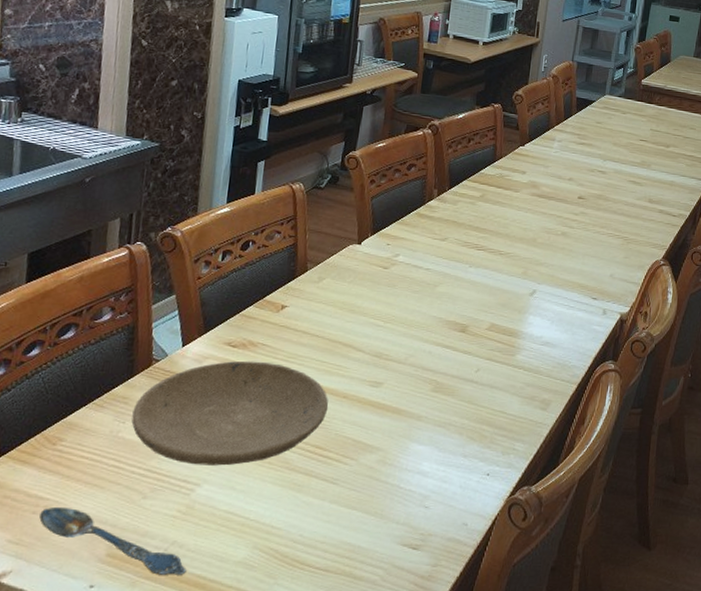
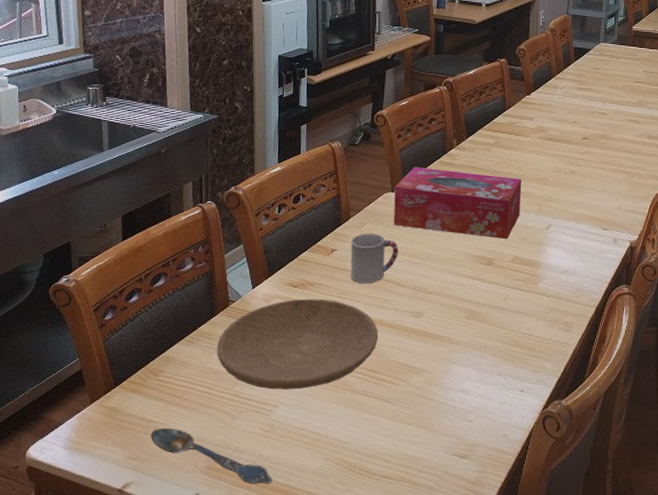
cup: none [301,289,360,347] -> present [350,234,399,284]
tissue box: none [357,217,507,305] -> present [394,167,522,240]

